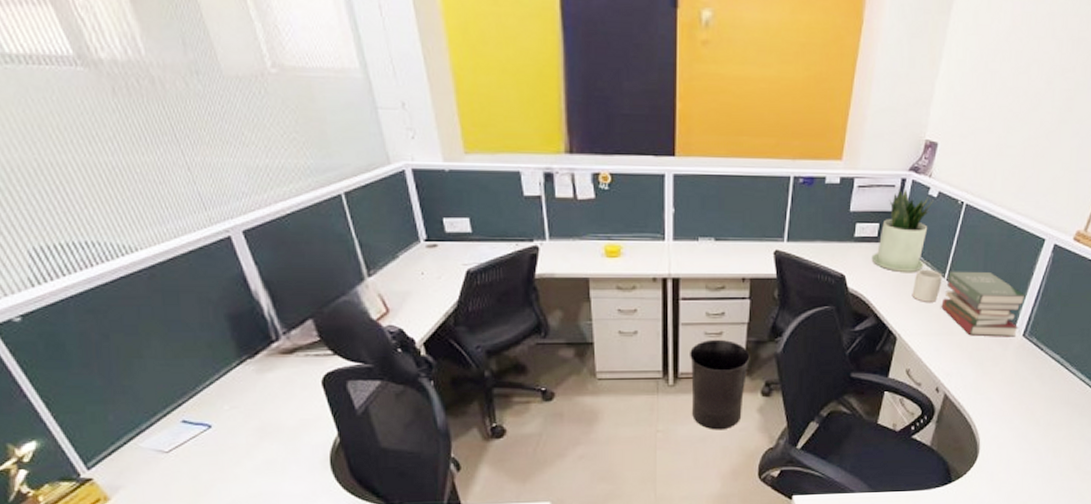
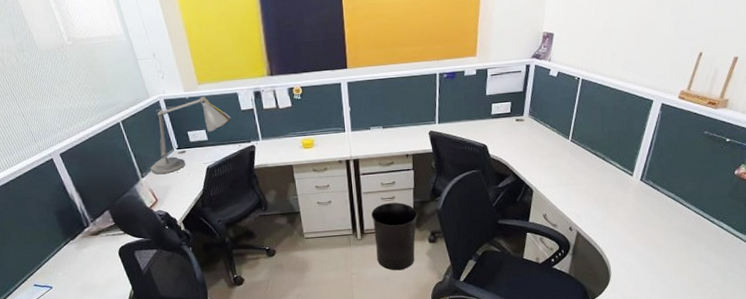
desk lamp: none [383,170,509,275] -> present [150,95,232,175]
planter: present [871,190,934,272] -> none [507,73,554,139]
mug: present [912,269,943,302] -> none [542,134,567,161]
books: present [941,271,1026,337] -> none [568,132,640,184]

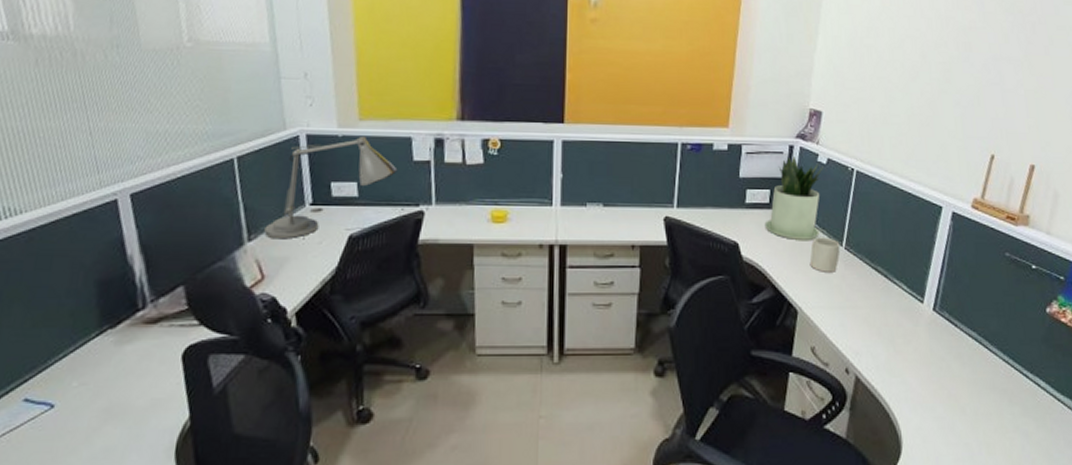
waste bin: present [371,202,418,271] -> none [577,311,641,417]
planter: none [507,73,554,139] -> present [764,156,823,240]
mug: none [542,134,567,161] -> present [809,237,840,272]

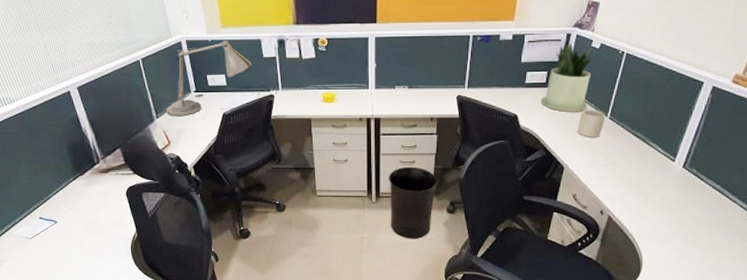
waste bin: none [577,311,641,417] -> present [389,166,438,239]

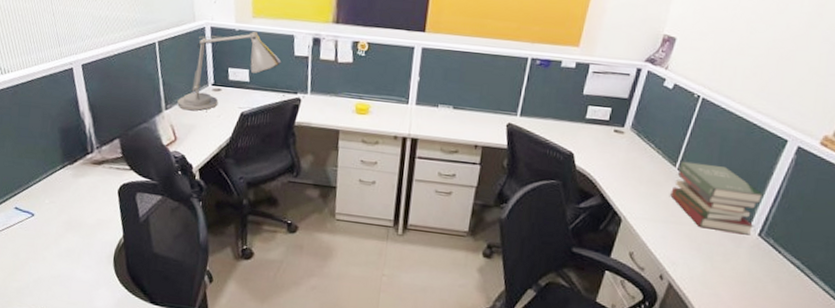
waste bin: present [389,166,438,239] -> none [416,197,476,284]
planter: present [540,43,596,112] -> none [601,79,669,158]
mug: present [577,109,605,137] -> none [640,156,674,190]
books: none [604,111,685,168] -> present [670,161,764,235]

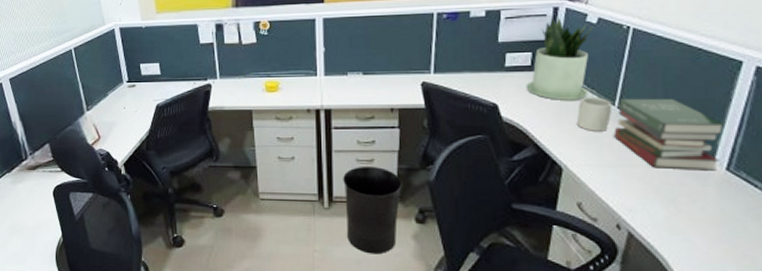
desk lamp: present [177,31,282,111] -> none [97,25,189,109]
waste bin: none [416,197,476,284] -> present [343,165,402,255]
planter: none [601,79,669,158] -> present [526,18,593,100]
mug: none [640,156,674,190] -> present [576,97,612,131]

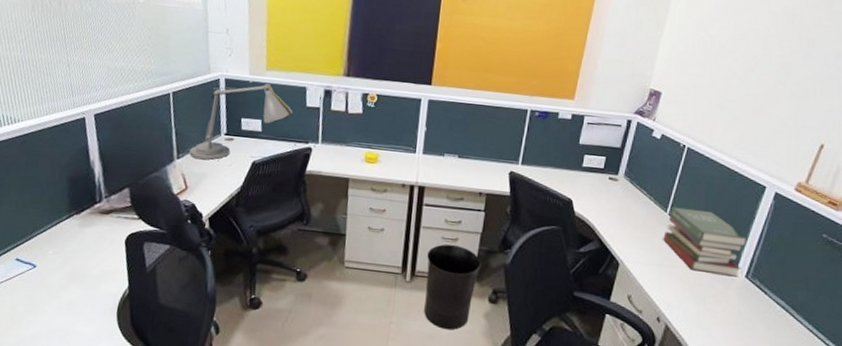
desk lamp: none [97,25,189,109] -> present [189,83,294,160]
planter: present [526,18,593,100] -> none [597,130,657,204]
mug: present [576,97,612,131] -> none [634,202,665,234]

